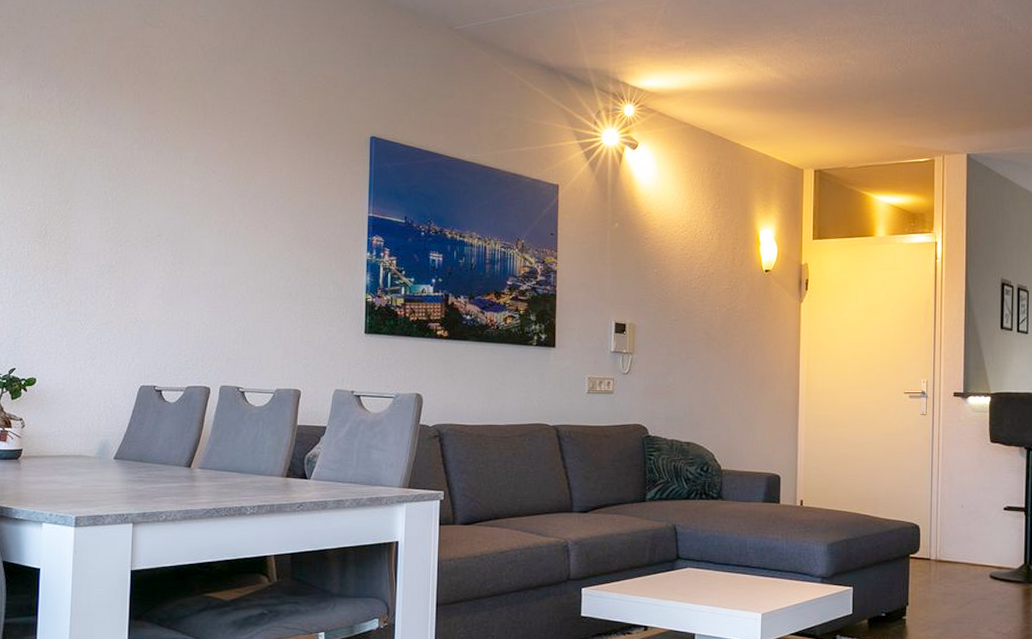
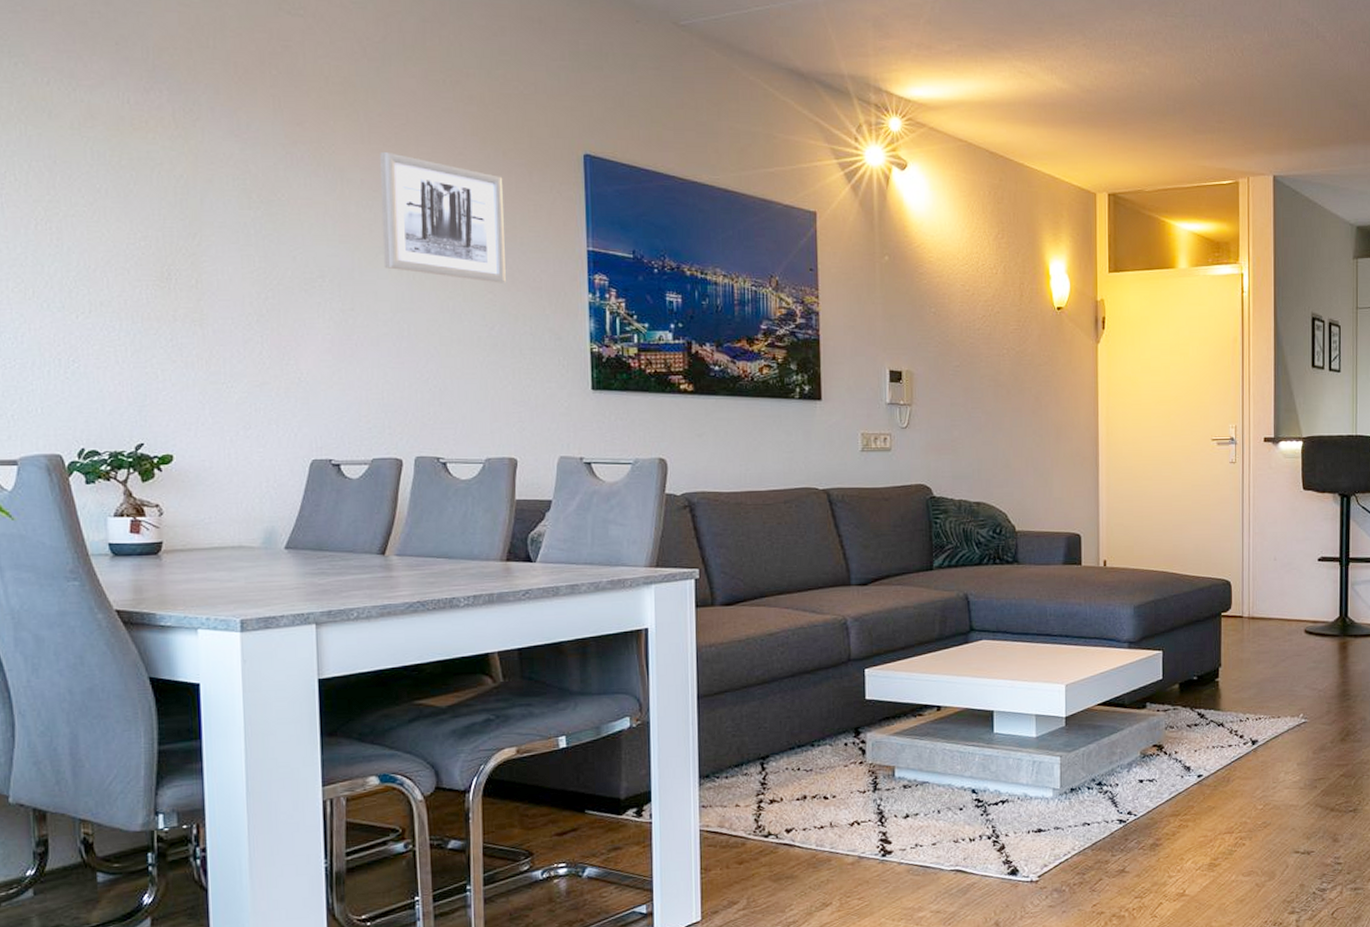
wall art: none [207,134,304,243] -> present [380,151,506,283]

